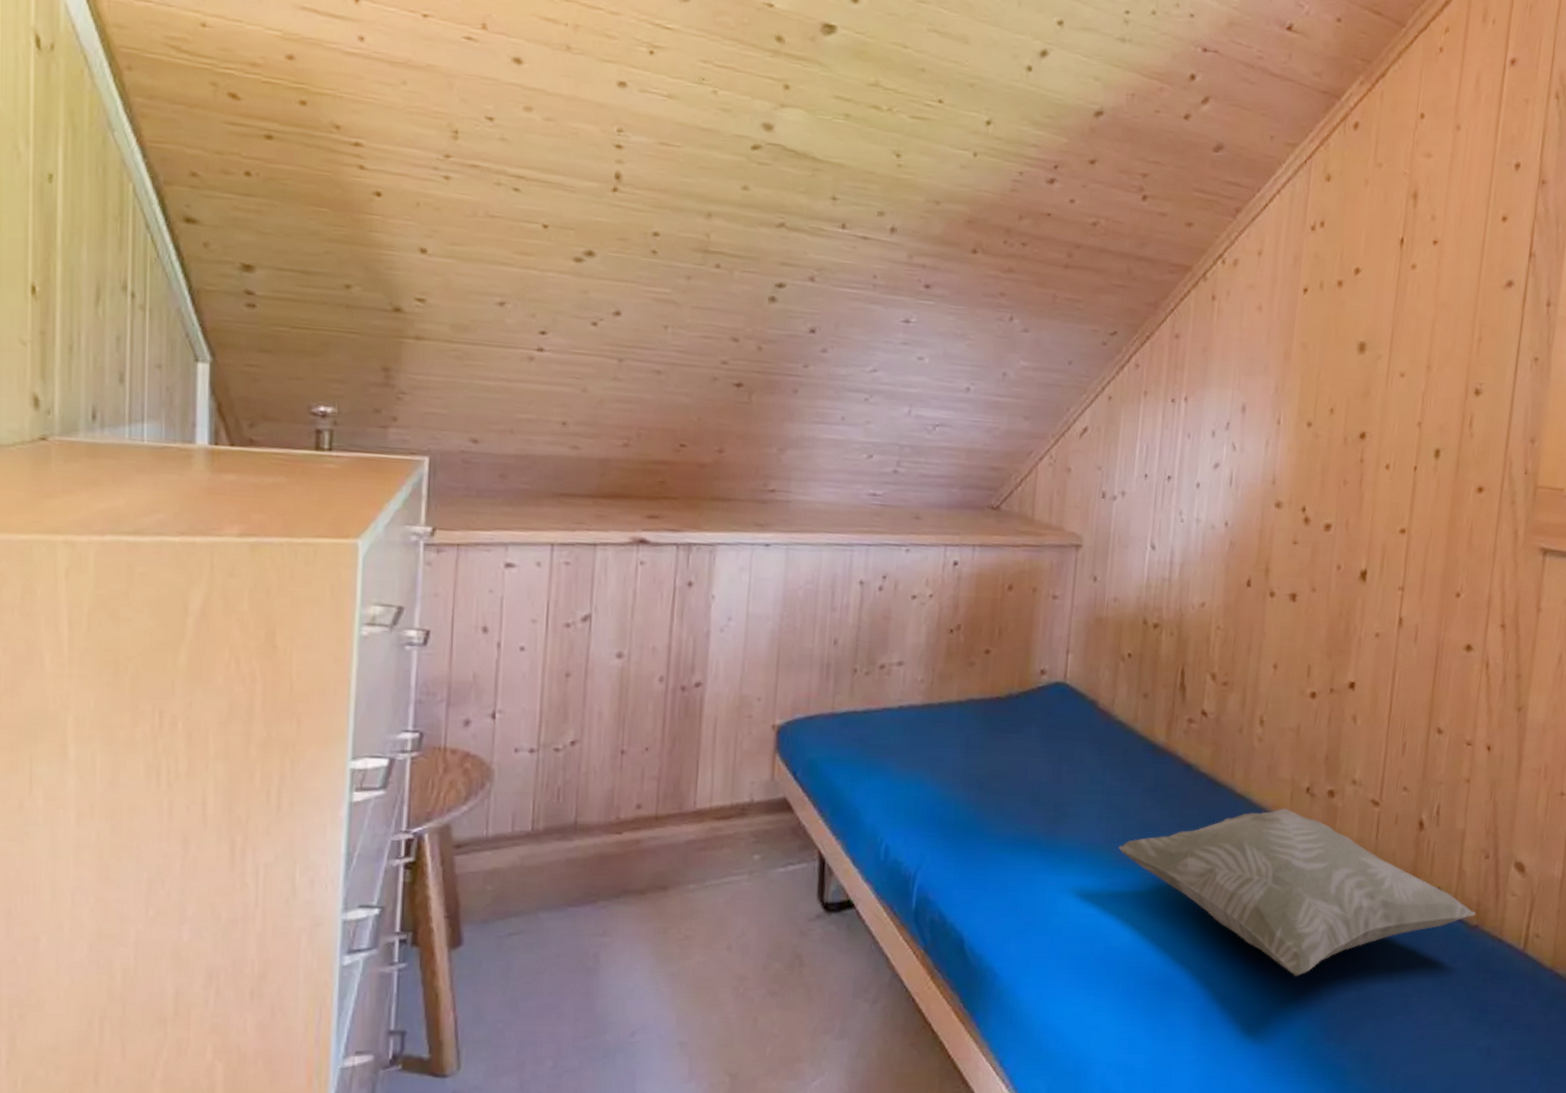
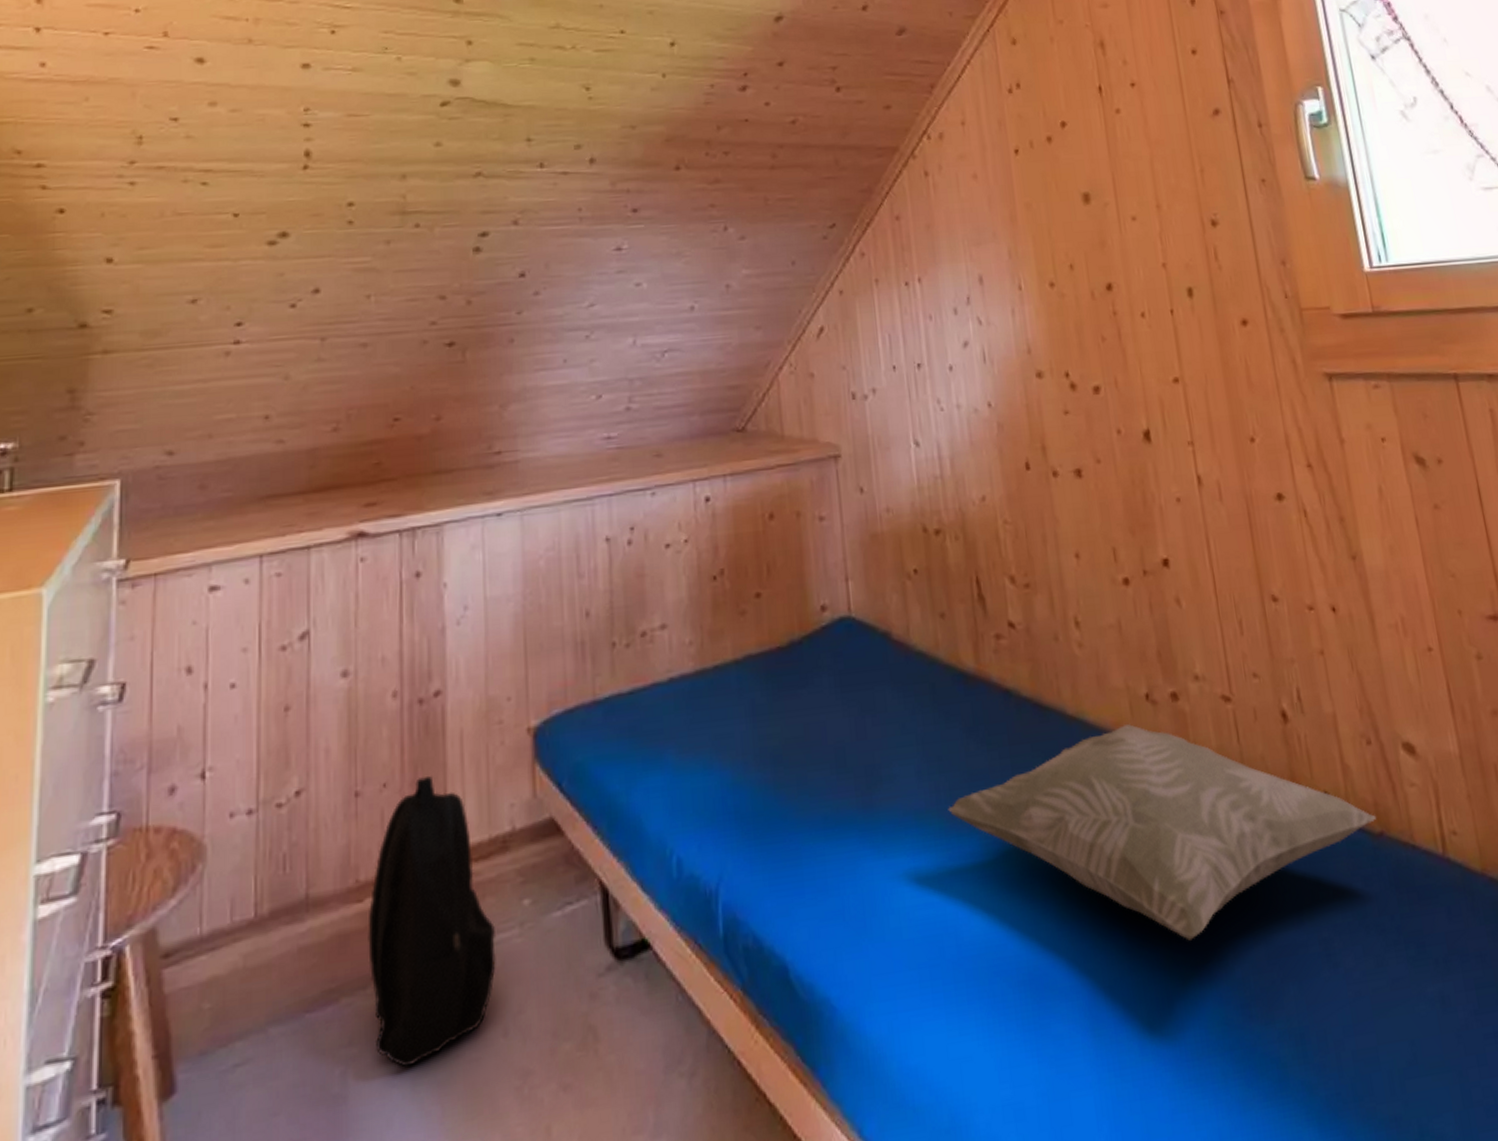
backpack: none [622,748,729,958] -> present [367,776,496,1068]

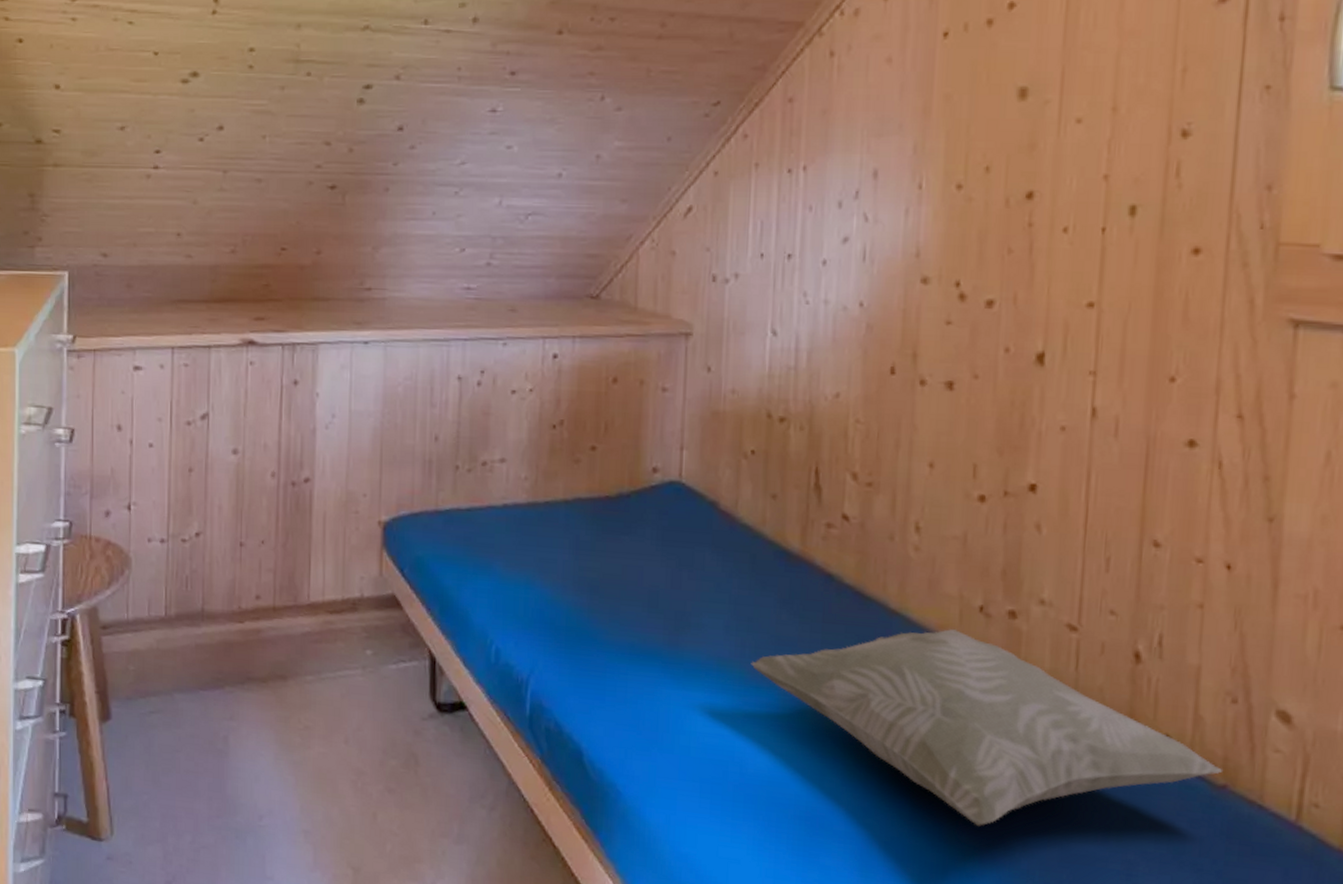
backpack: present [367,776,496,1068] -> none [246,542,343,746]

